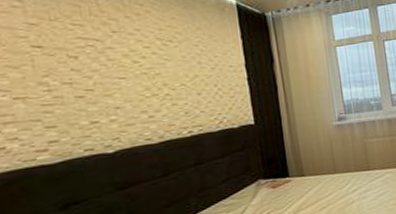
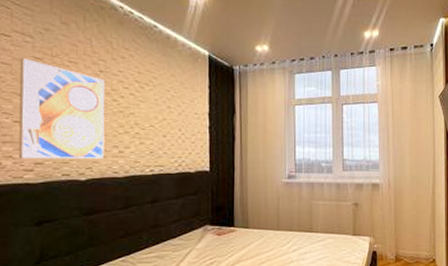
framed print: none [9,26,132,140] -> present [18,58,105,160]

